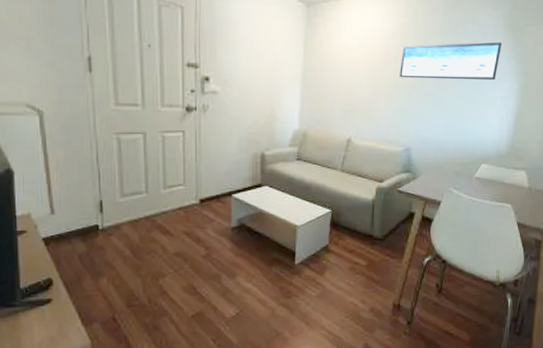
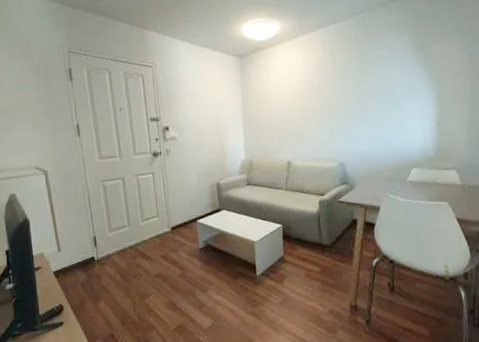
wall art: present [399,42,502,81] -> none [324,60,413,104]

